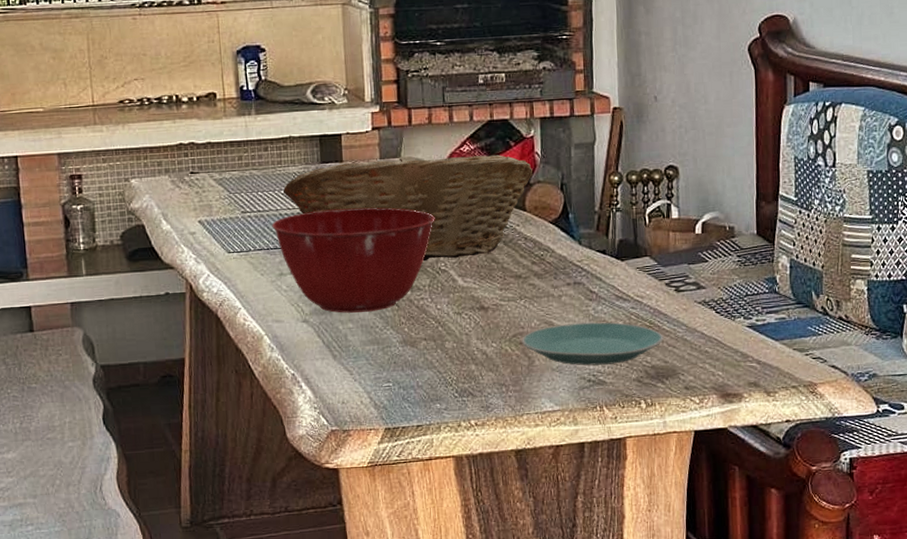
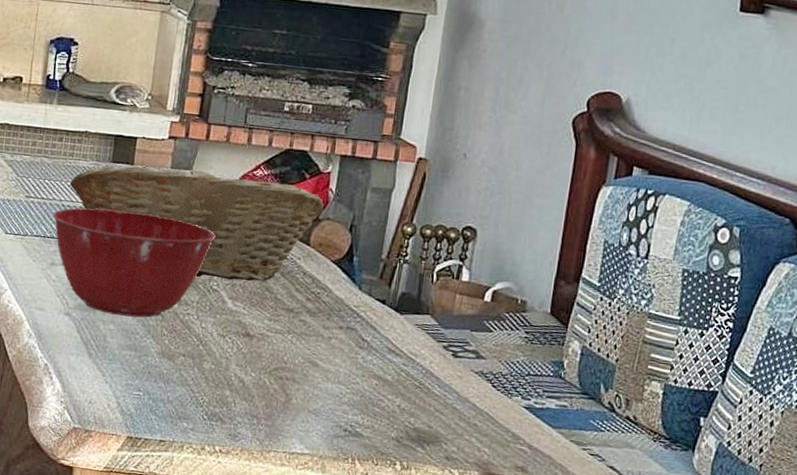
plate: present [522,322,664,366] -> none [282,367,432,419]

